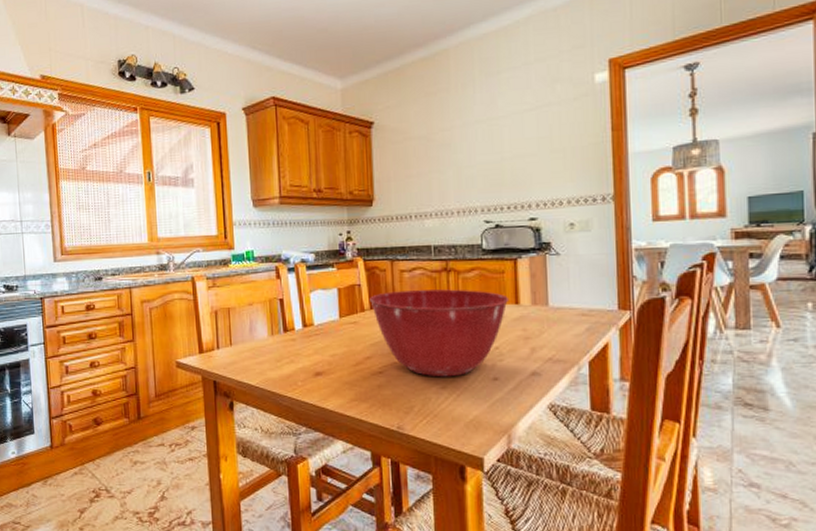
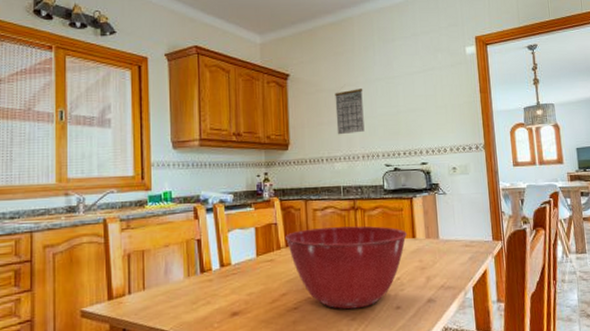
calendar: none [425,134,460,188] -> present [335,89,365,135]

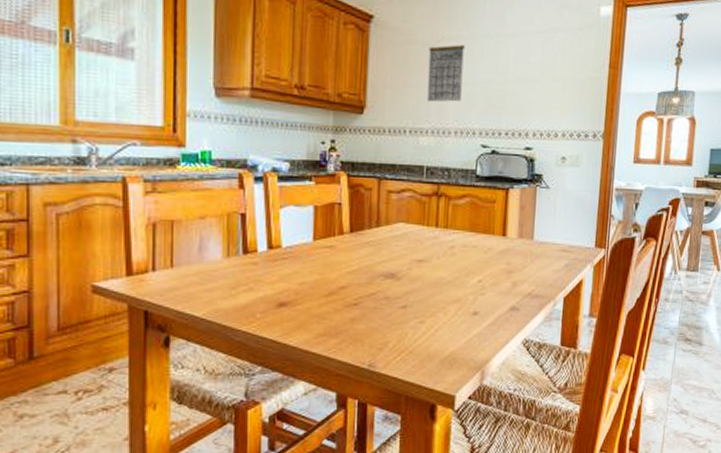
mixing bowl: present [286,225,408,309] -> none [351,214,498,311]

